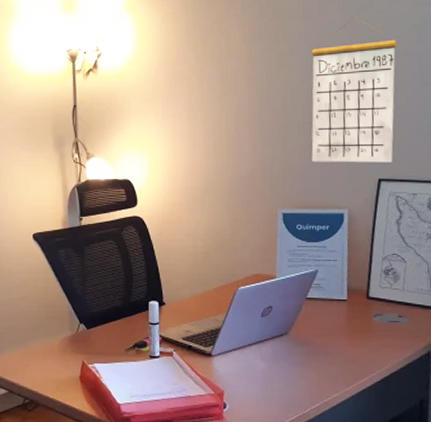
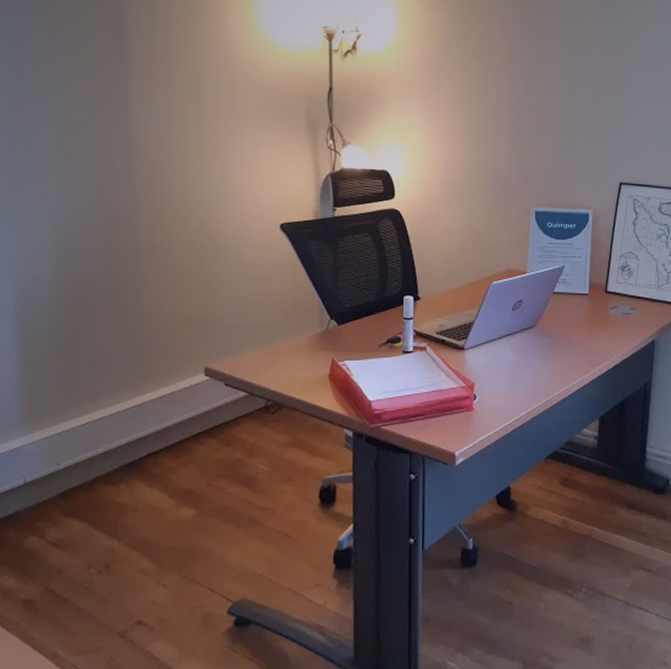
calendar: present [311,16,398,163] -> none [563,27,641,168]

